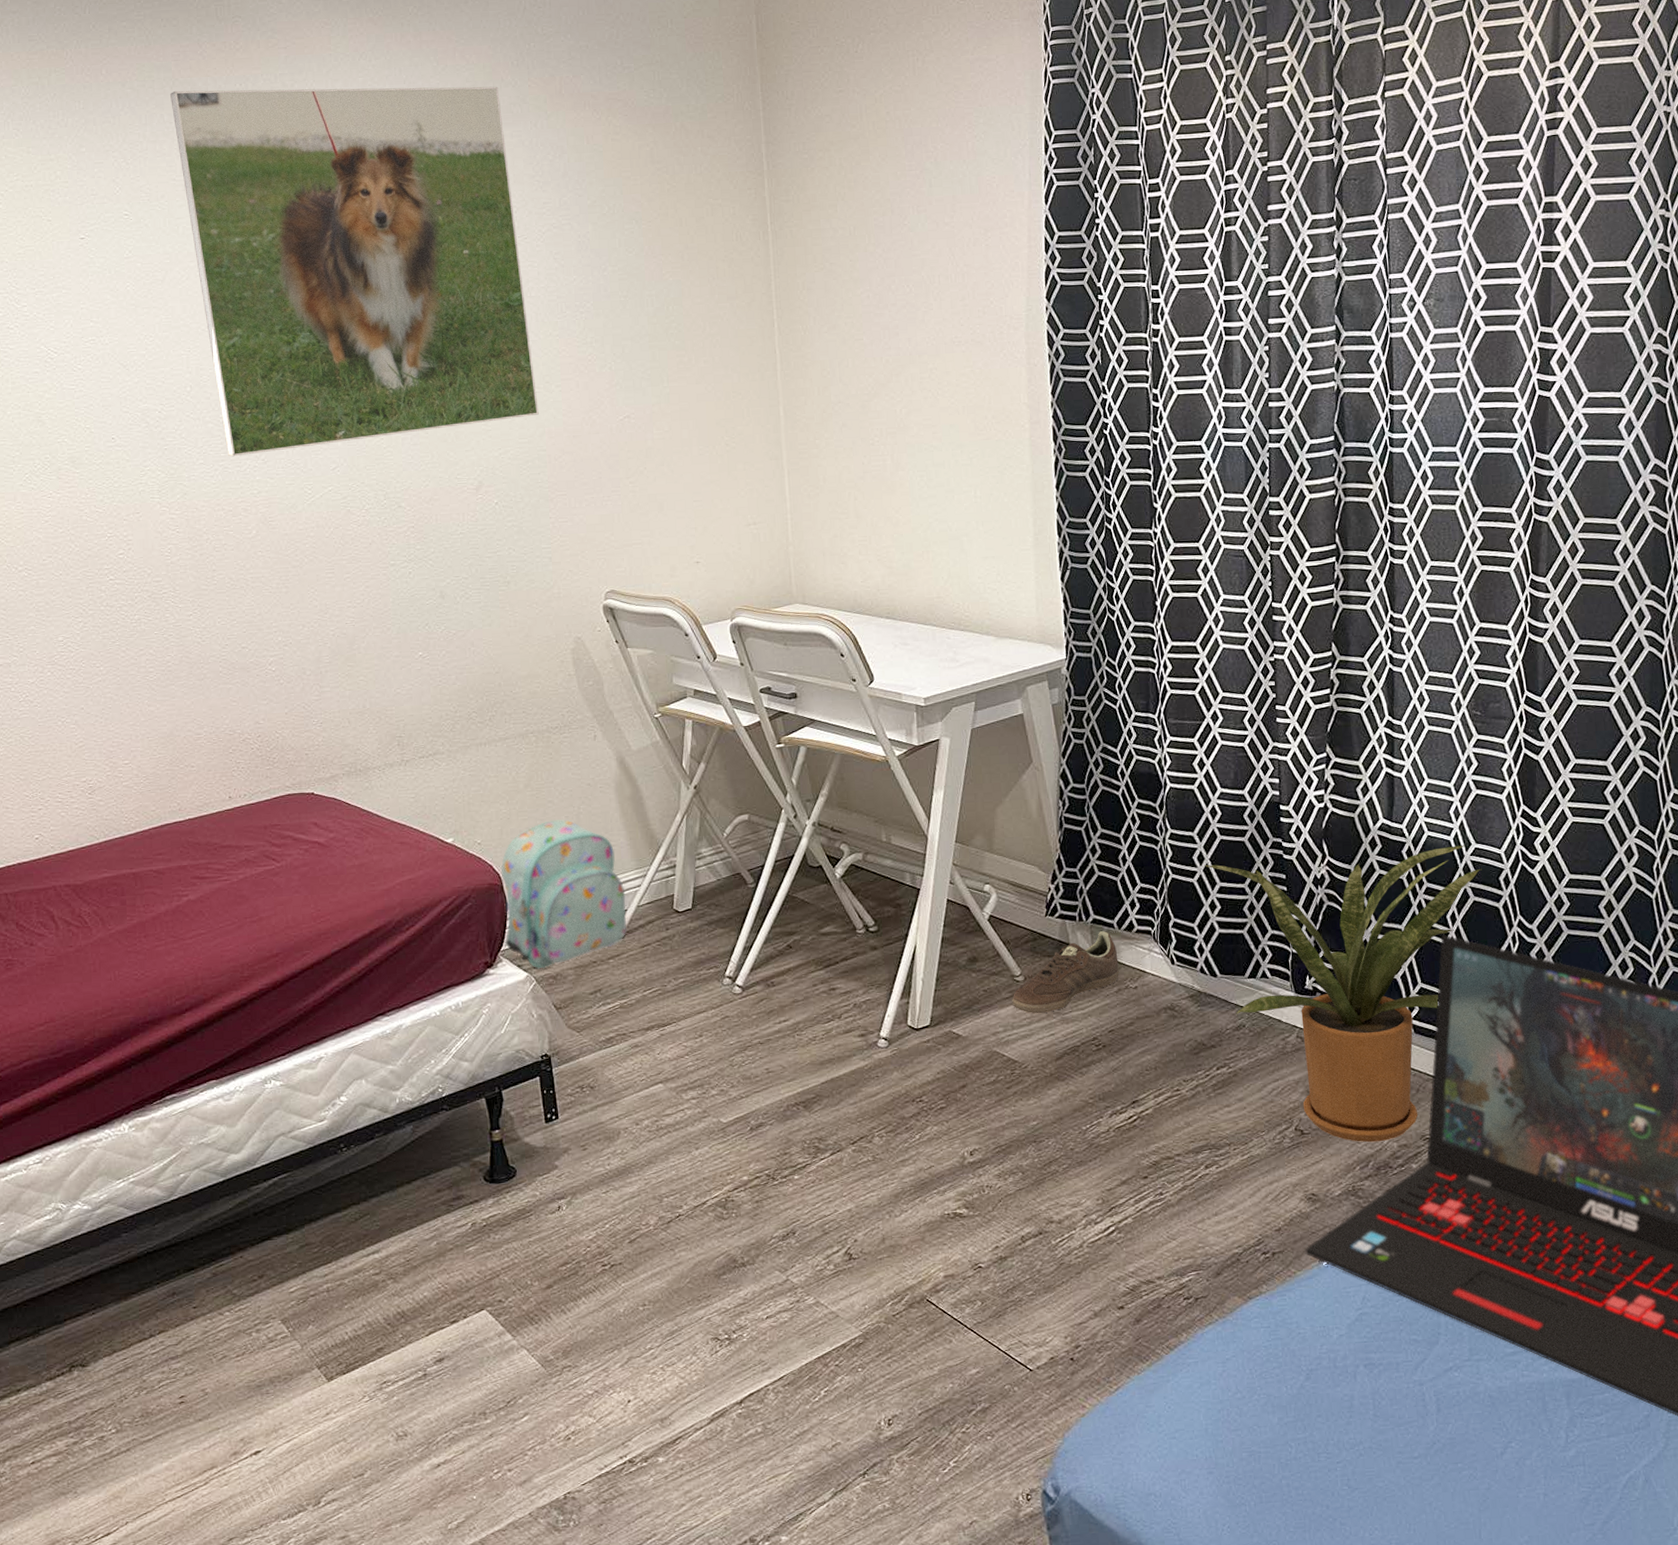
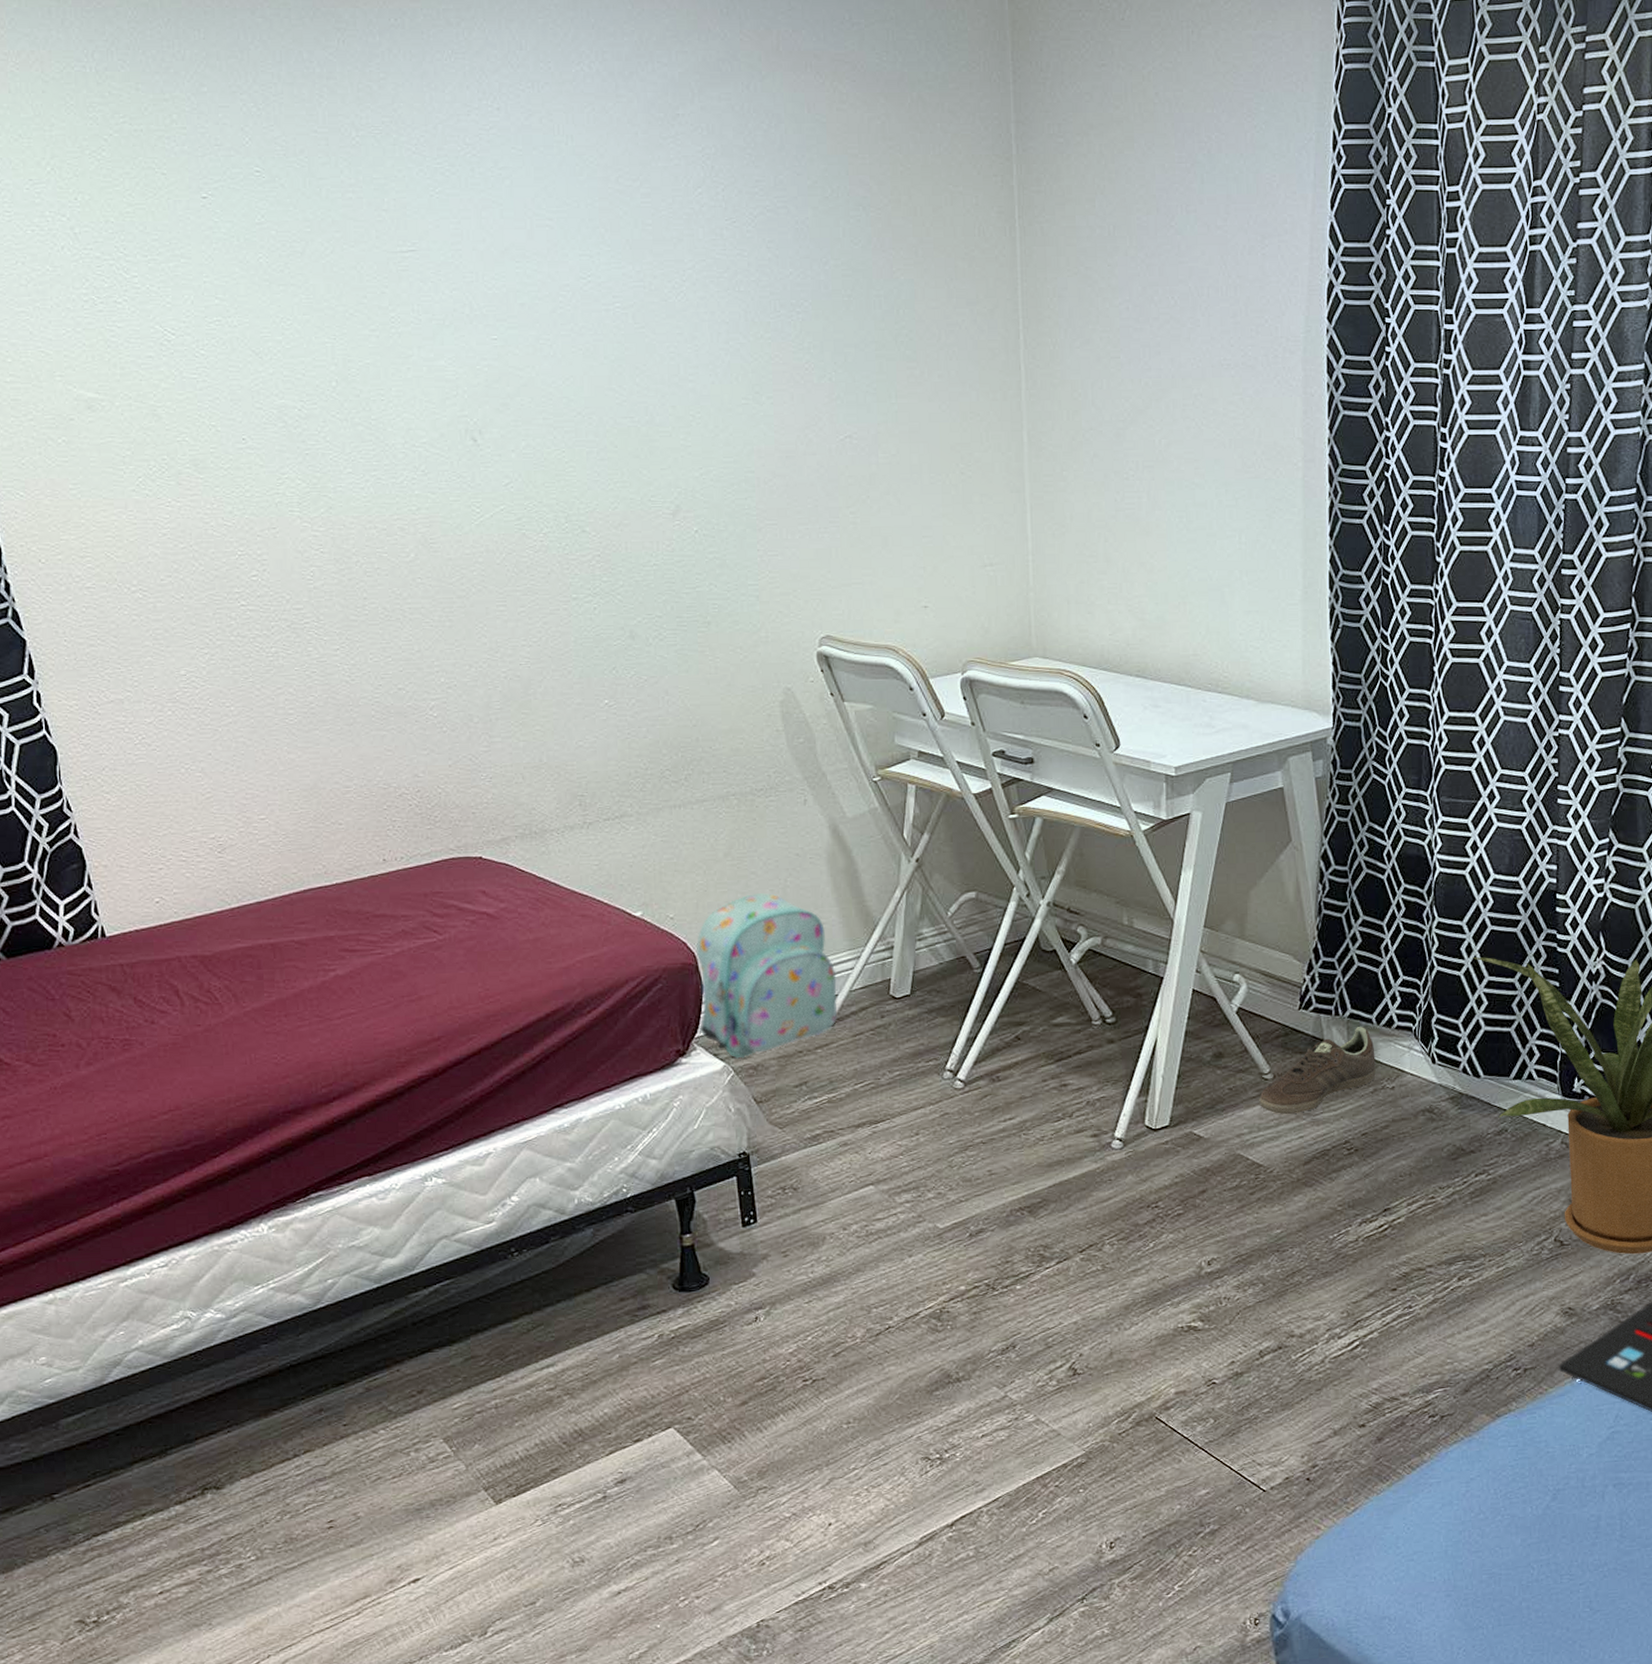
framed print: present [170,86,539,457] -> none [311,23,747,466]

